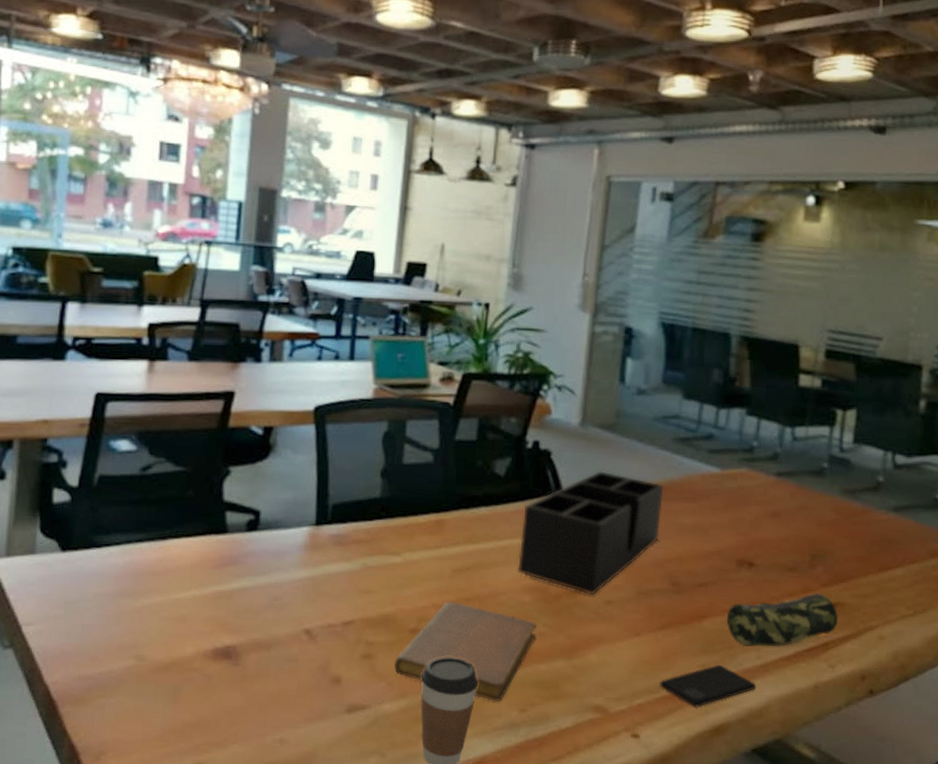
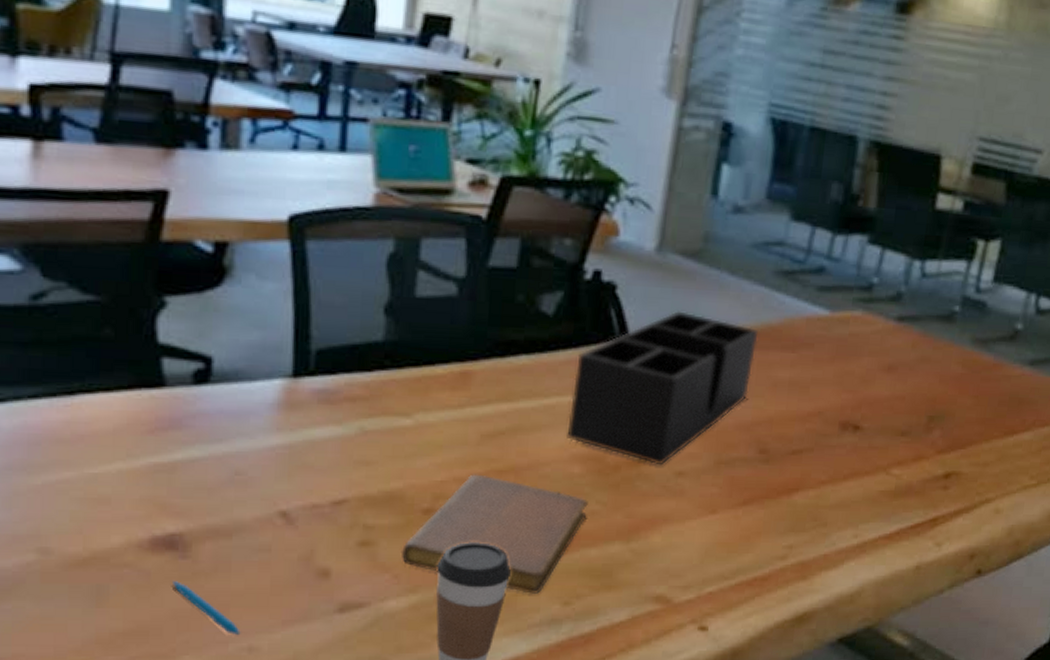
pen: none [227,684,275,730] -> present [173,581,241,636]
smartphone: present [660,664,757,707] -> none [736,545,850,594]
pencil case: present [726,594,838,647] -> none [821,462,952,524]

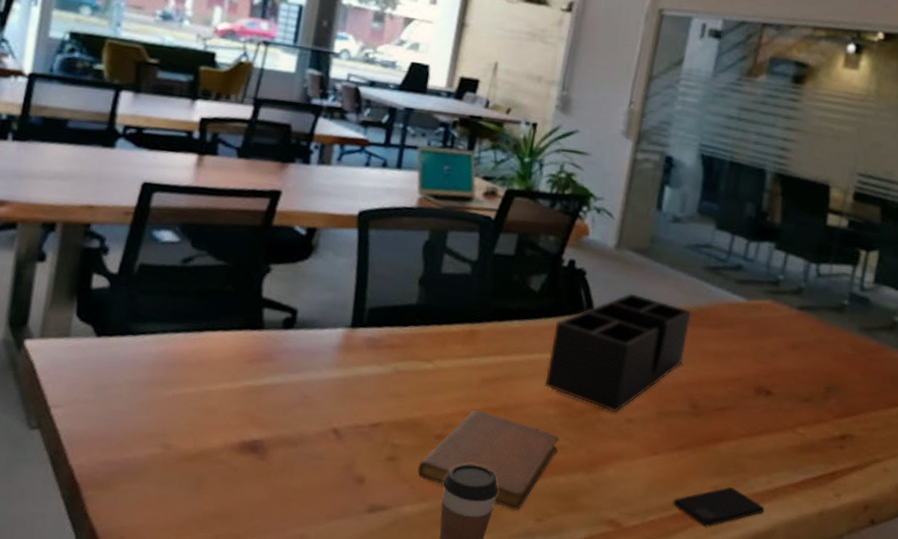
pen: present [173,581,241,636] -> none [252,477,296,525]
smartphone: none [736,545,850,594] -> present [673,486,765,527]

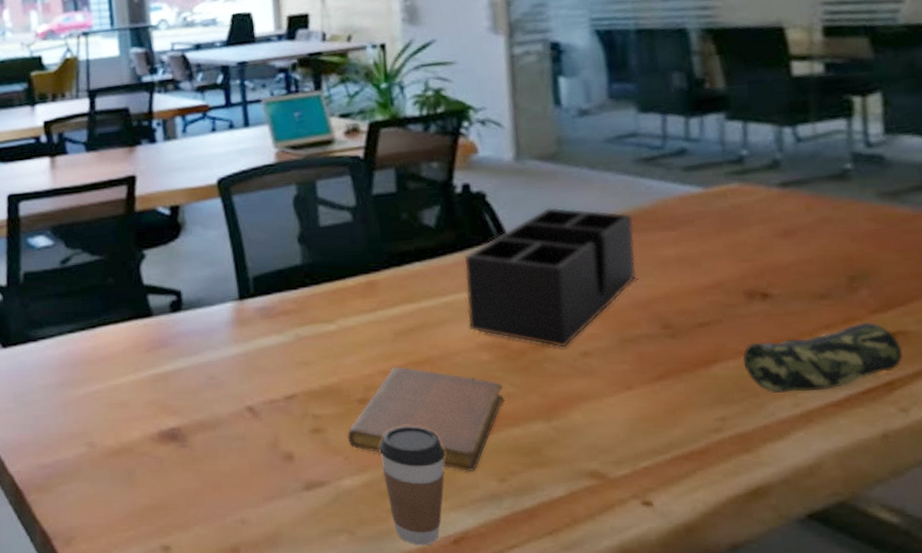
smartphone: present [673,486,765,527] -> none [668,416,800,468]
pencil case: none [741,424,847,474] -> present [742,322,903,393]

